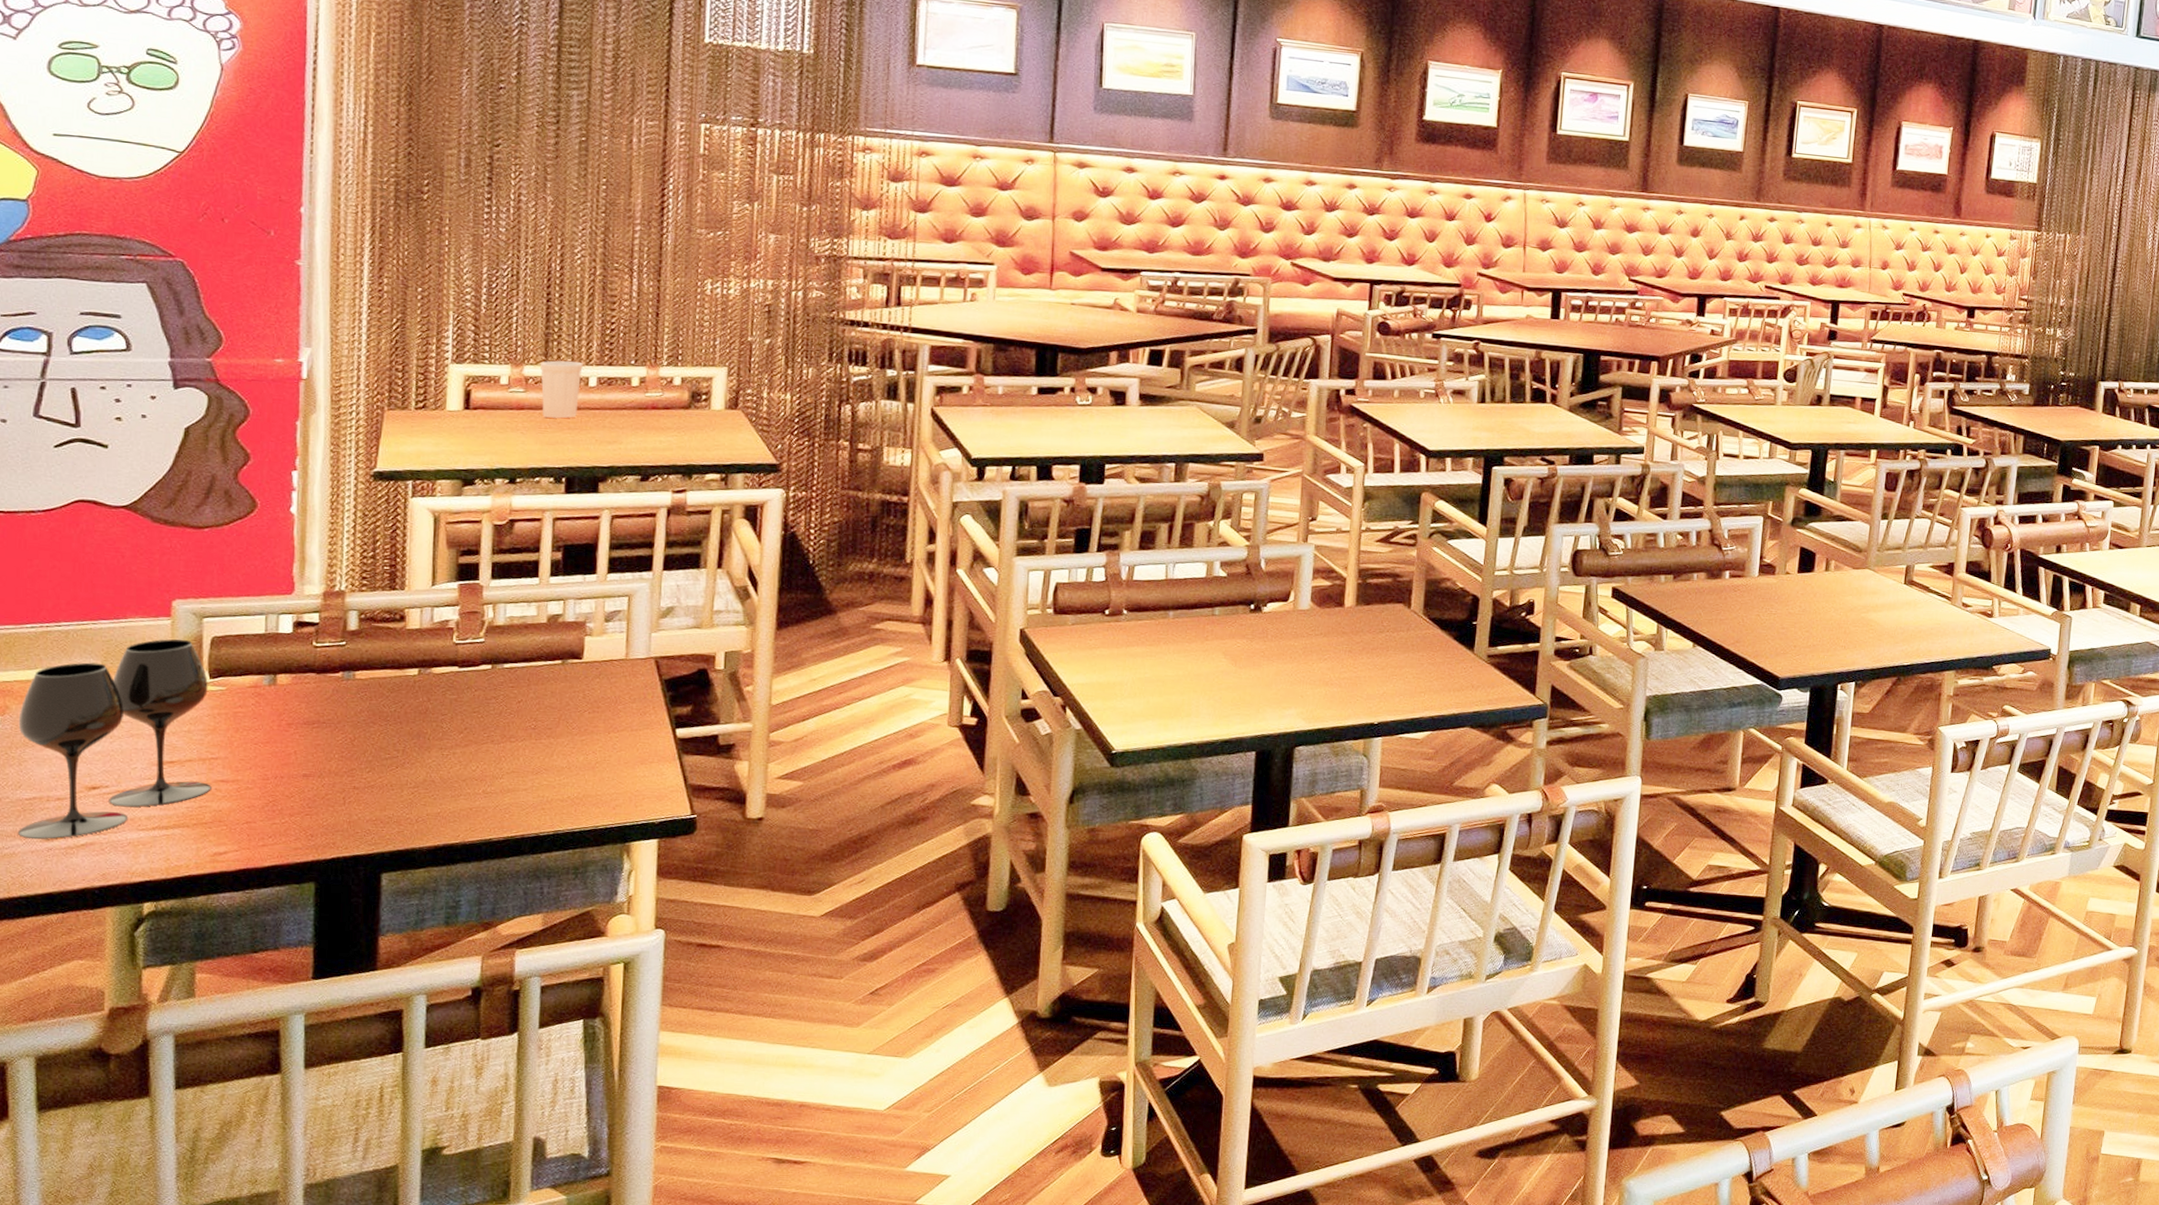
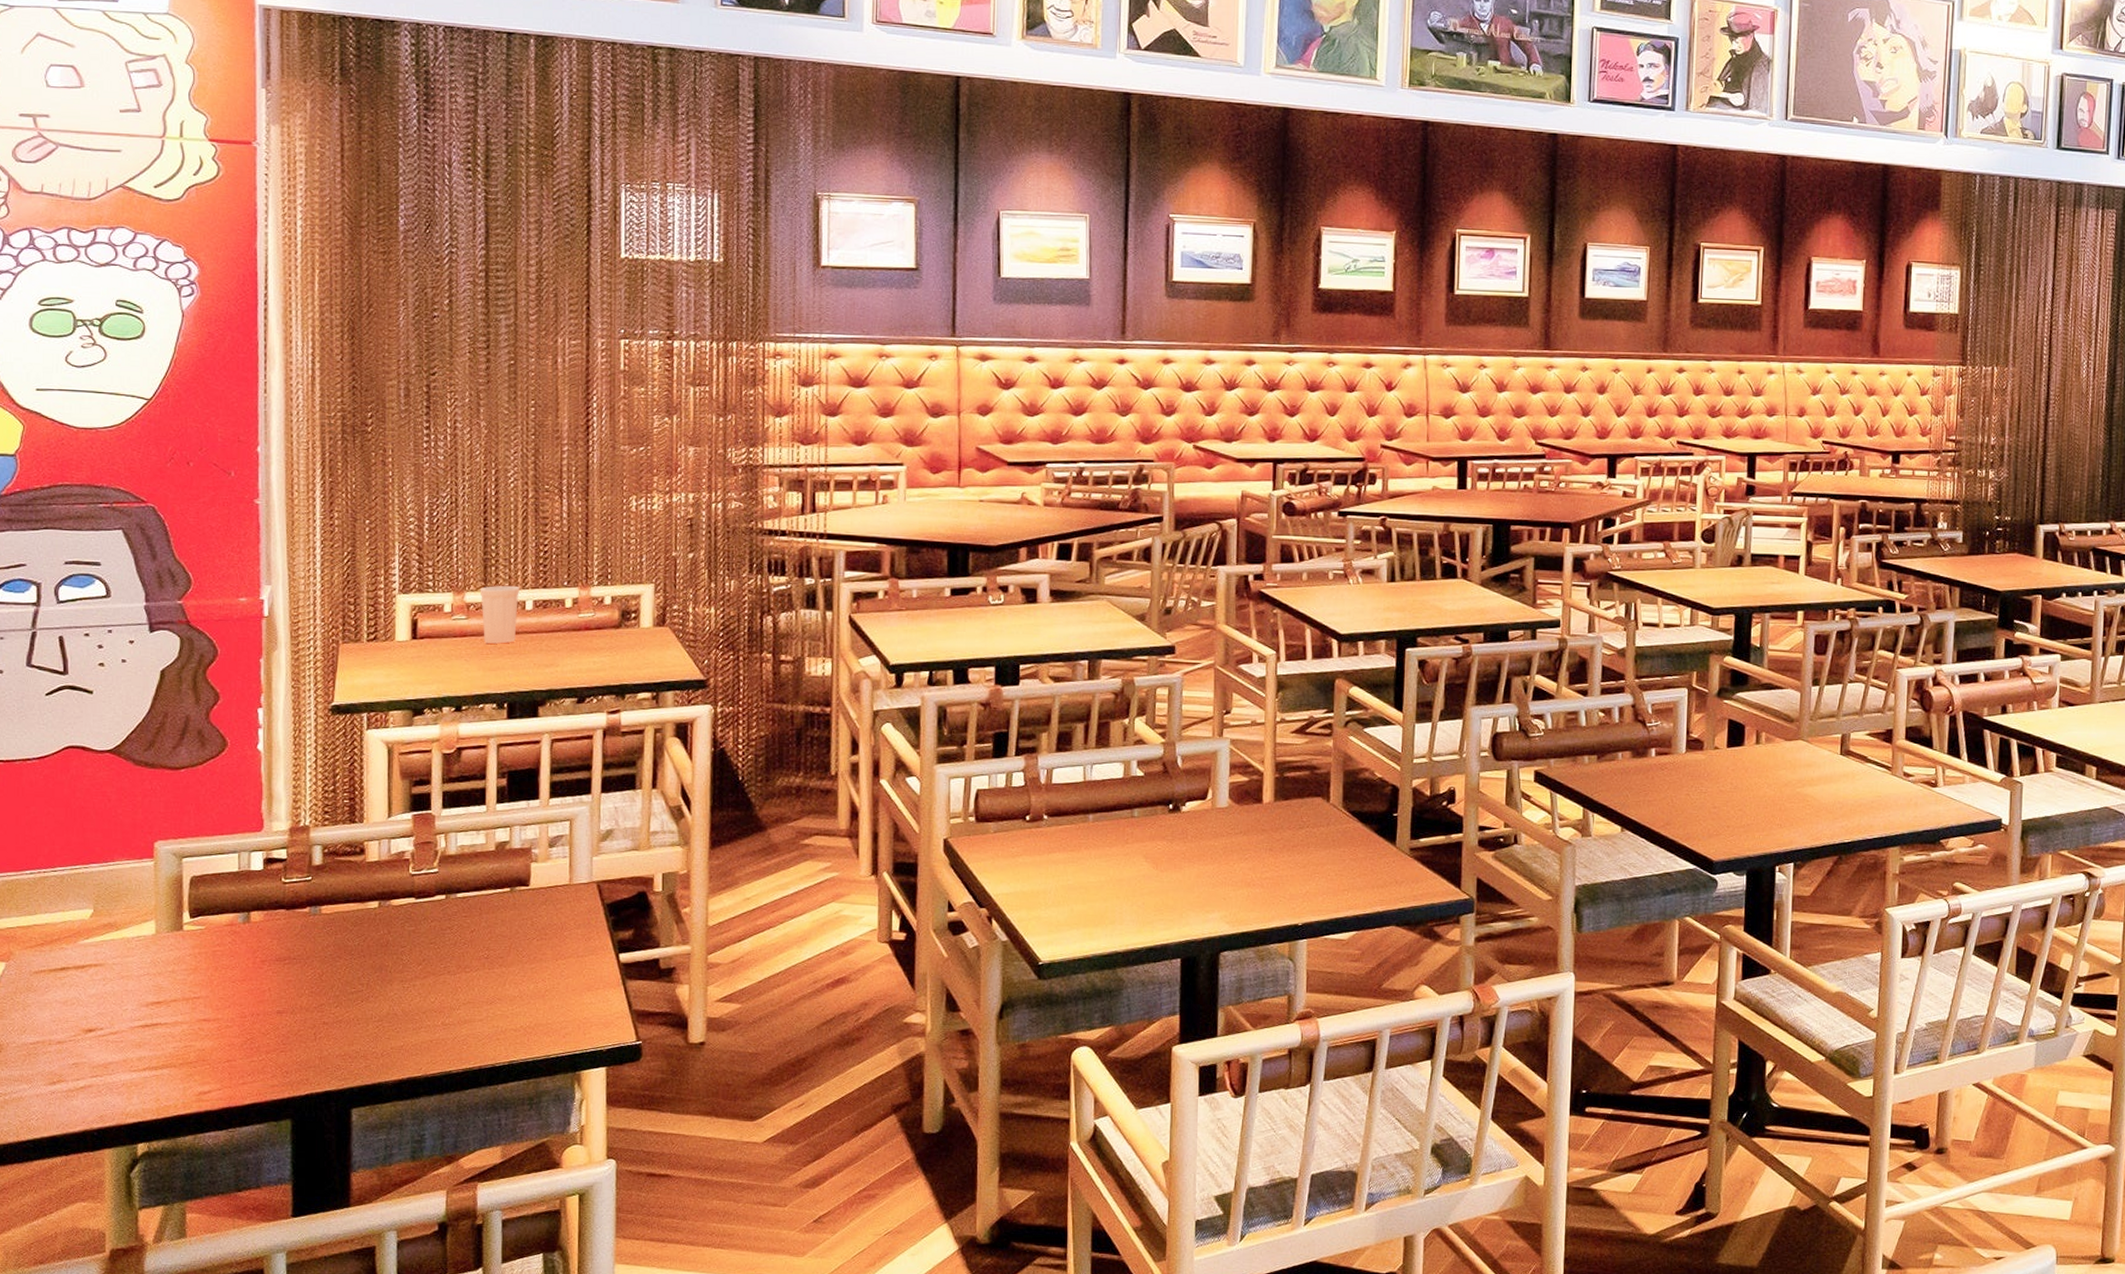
wine glass: present [17,639,211,840] -> none [21,880,195,1083]

